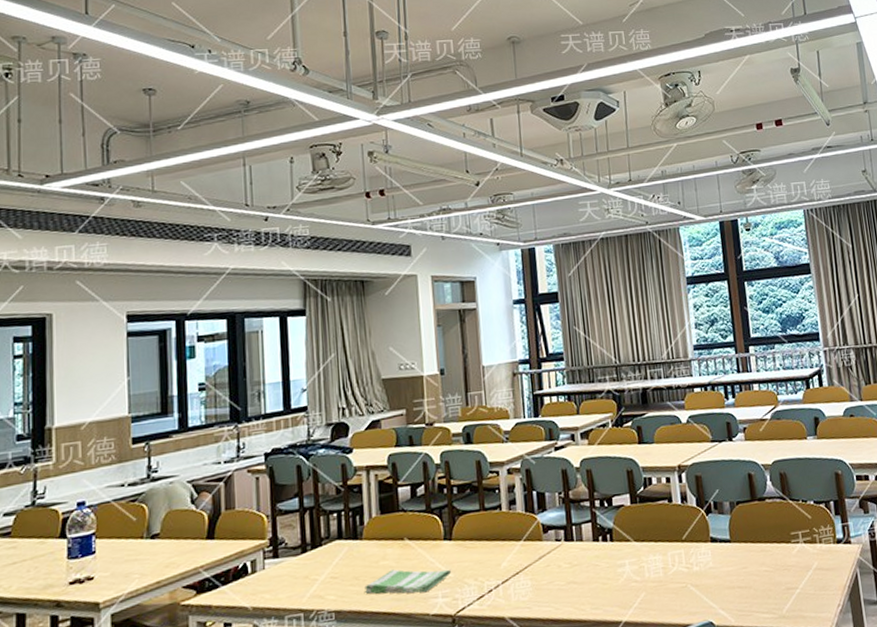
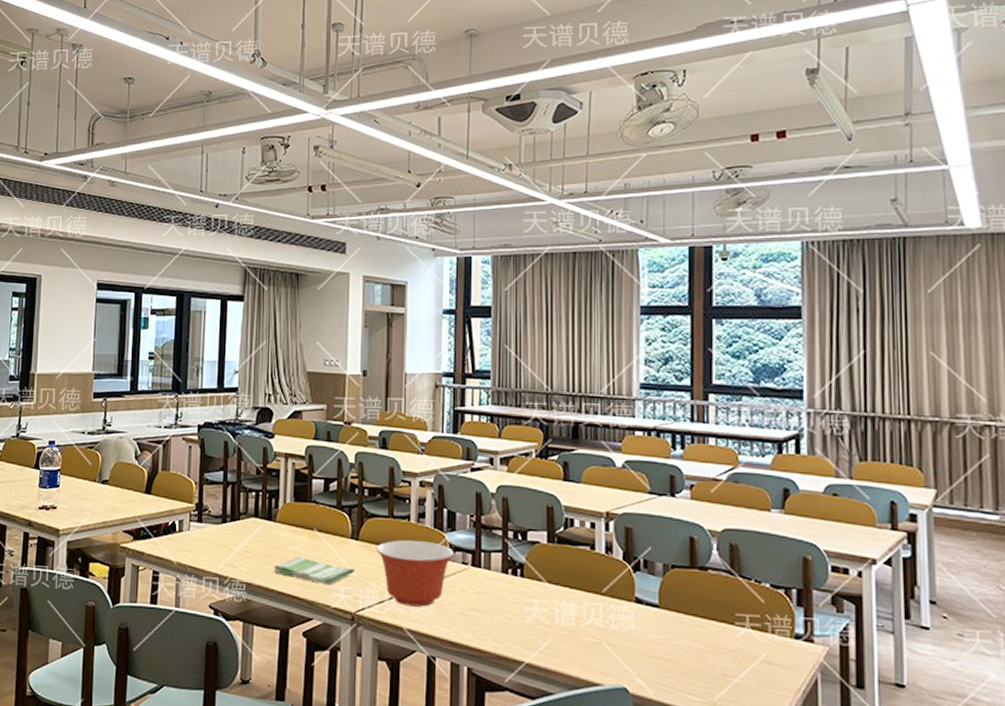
mixing bowl: none [470,526,547,595] -> present [376,540,454,607]

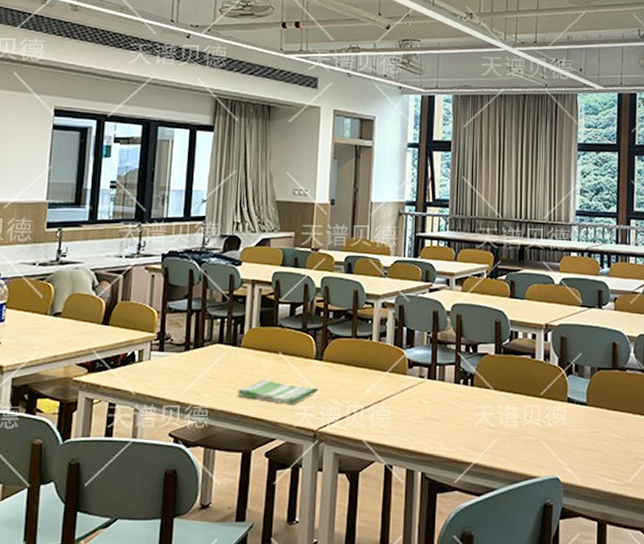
mixing bowl: present [376,540,454,607] -> none [339,358,412,420]

